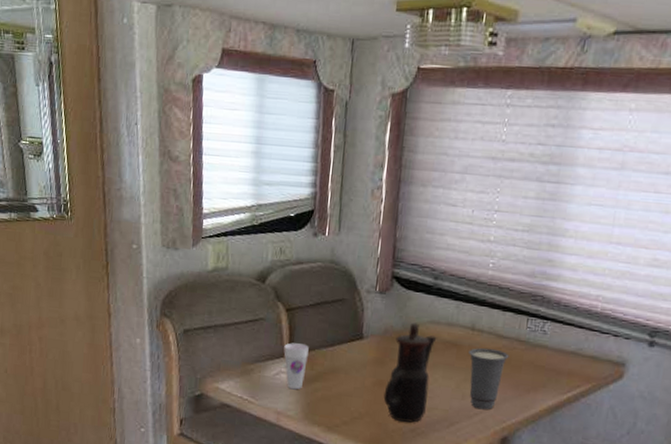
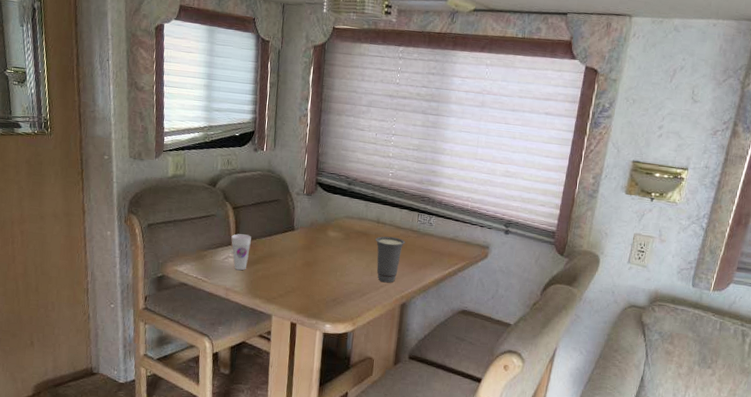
teapot: present [383,322,437,423] -> none [311,217,351,294]

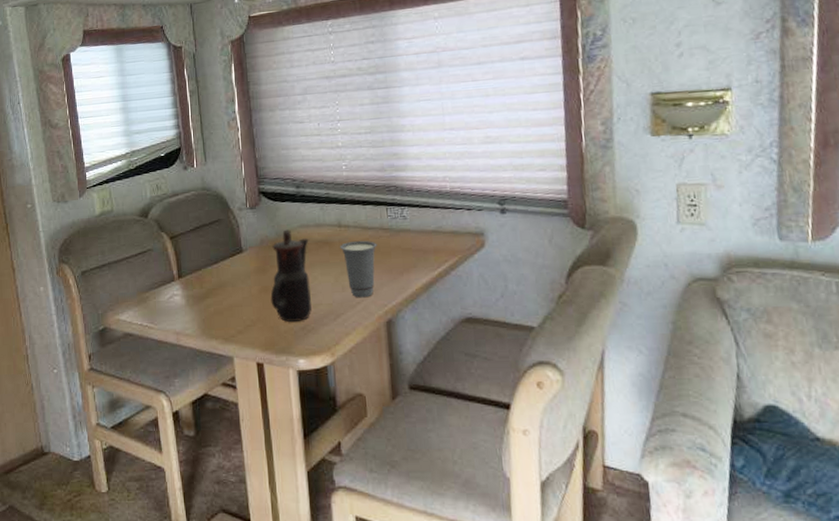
cup: present [231,233,251,271] -> none [173,266,196,309]
teapot: none [311,217,351,294] -> present [270,229,312,322]

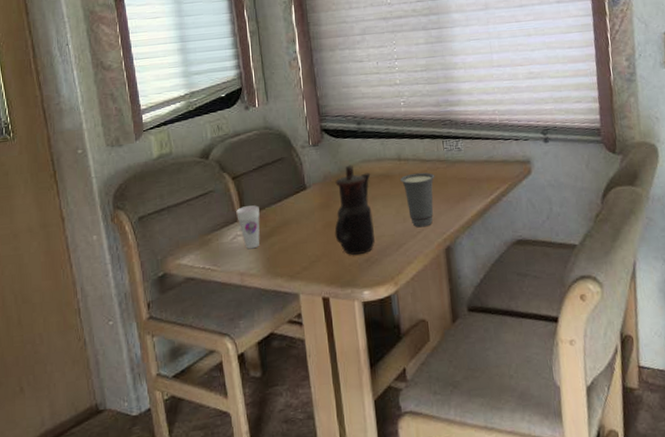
cup: none [173,266,196,309] -> present [236,205,260,249]

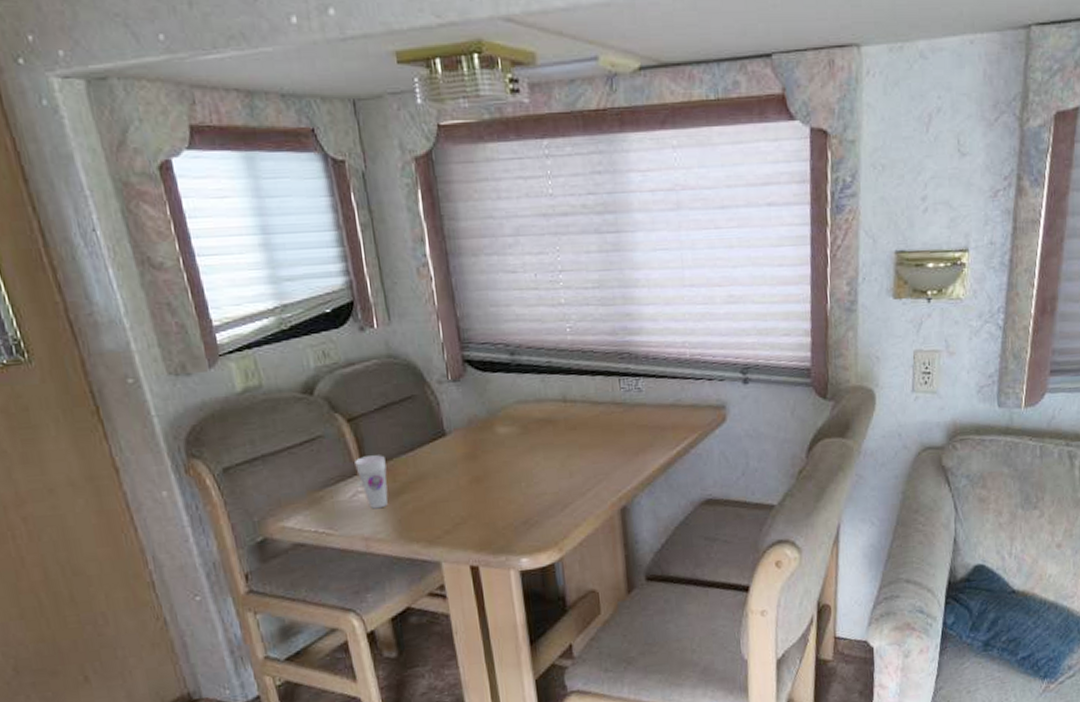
teapot: present [334,165,375,255] -> none [483,406,534,516]
cup: present [400,172,435,228] -> none [566,417,609,484]

